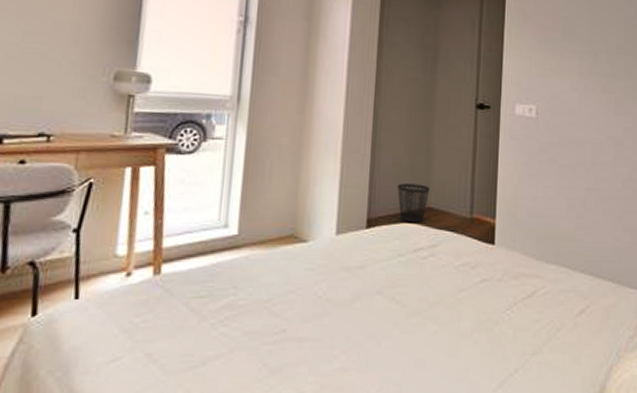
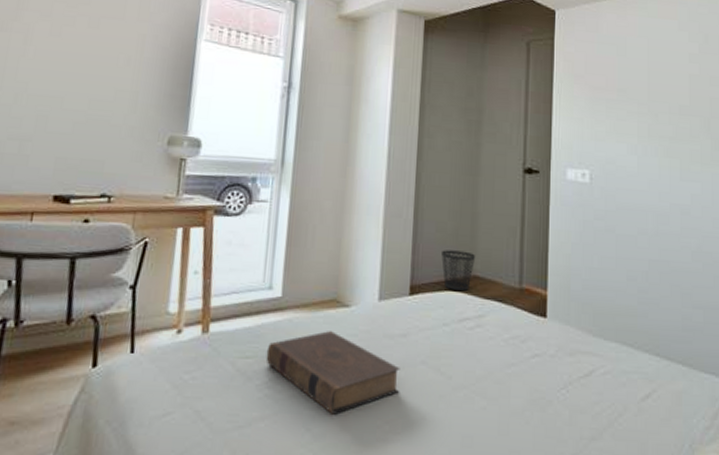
book: none [221,267,357,348] -> present [266,331,400,415]

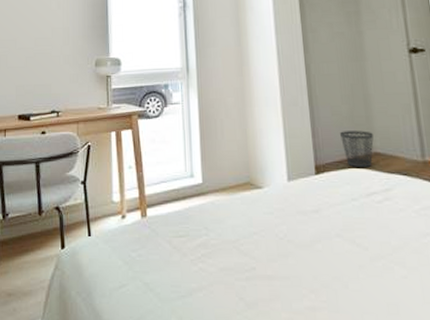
book: present [266,331,400,415] -> none [196,211,319,285]

